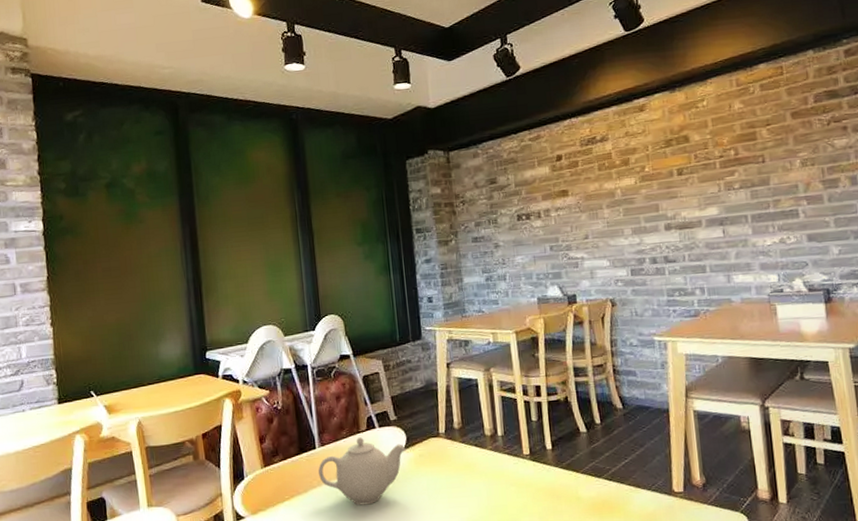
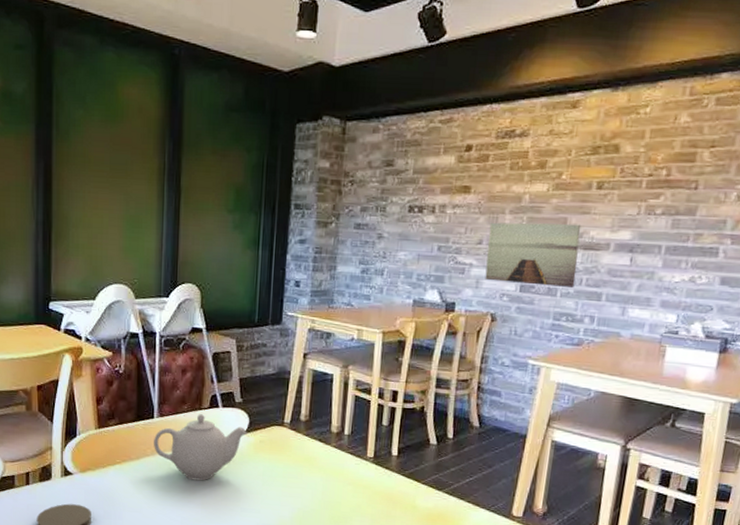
wall art: none [591,208,679,270] -> present [485,222,582,289]

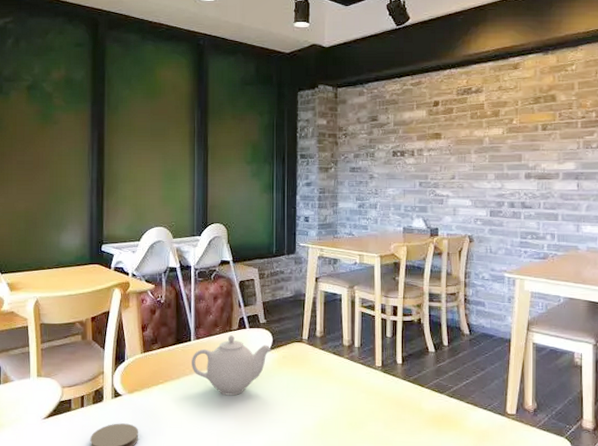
wall art: present [485,222,582,289] -> none [459,159,535,212]

